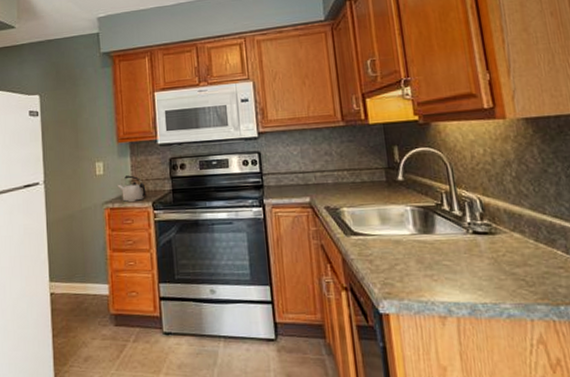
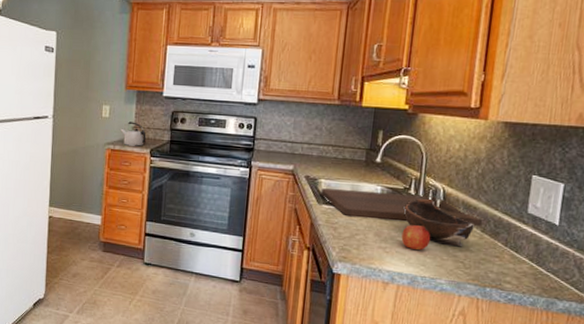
cutting board: none [345,209,534,246] -> present [320,188,483,227]
bowl: none [442,212,526,263] -> present [404,198,474,247]
fruit: none [446,244,481,274] -> present [401,225,431,251]

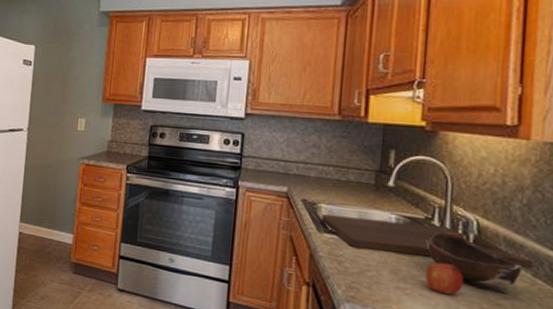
kettle: present [120,121,146,147] -> none [96,135,123,162]

